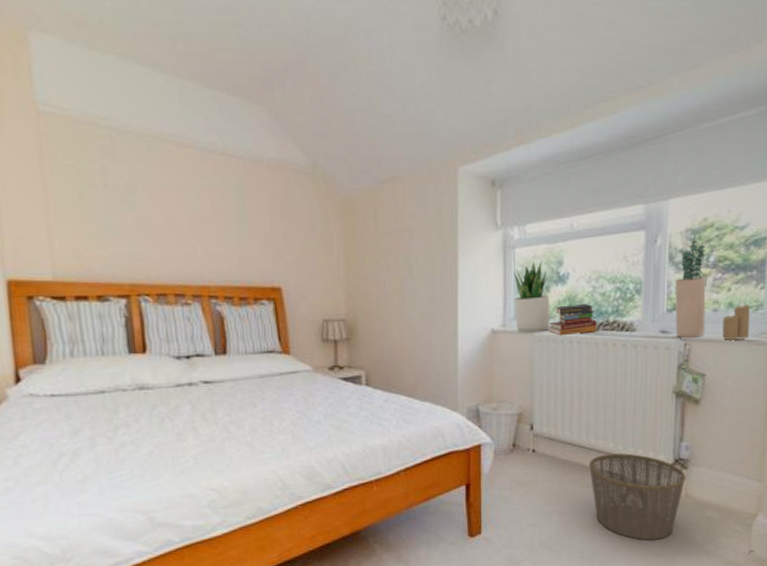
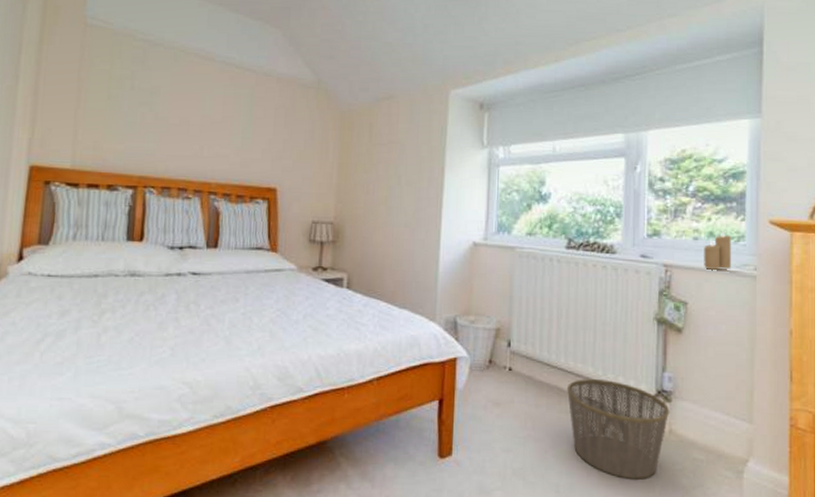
planter: present [514,261,550,333] -> none [496,179,531,248]
books: present [549,303,597,336] -> none [529,223,577,254]
vase: present [675,236,706,339] -> none [655,166,686,266]

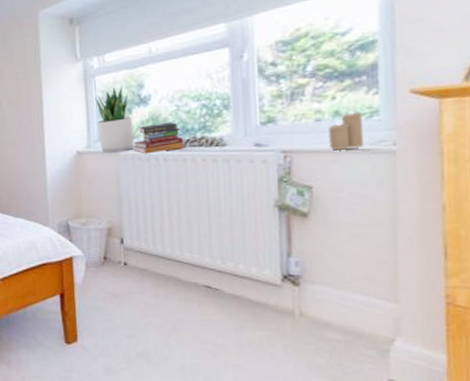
planter: none [496,179,531,248] -> present [95,85,135,153]
books: none [529,223,577,254] -> present [133,122,184,154]
basket: present [566,379,670,480] -> none [184,268,299,360]

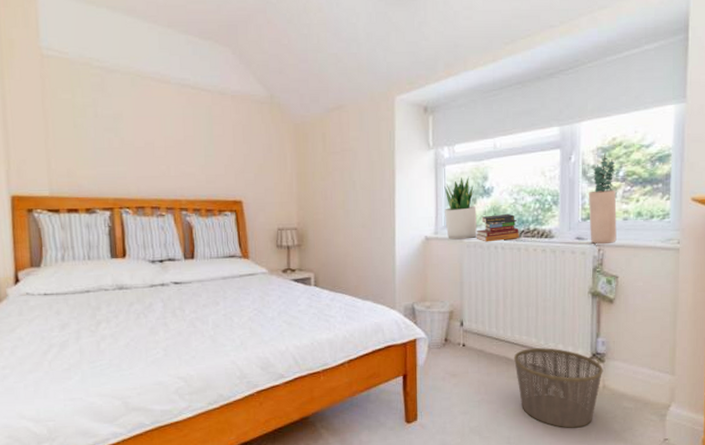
basket: none [184,268,299,360] -> present [513,348,603,428]
vase: none [268,47,308,151] -> present [589,153,617,245]
candle: present [329,108,363,151] -> none [633,210,657,246]

